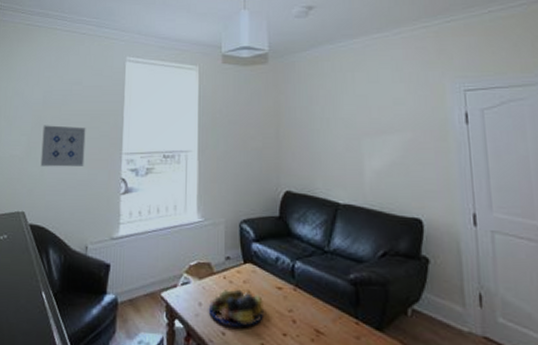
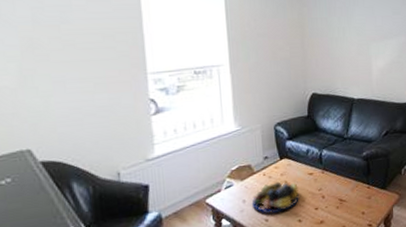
wall art: present [40,125,86,167] -> none [38,47,102,97]

